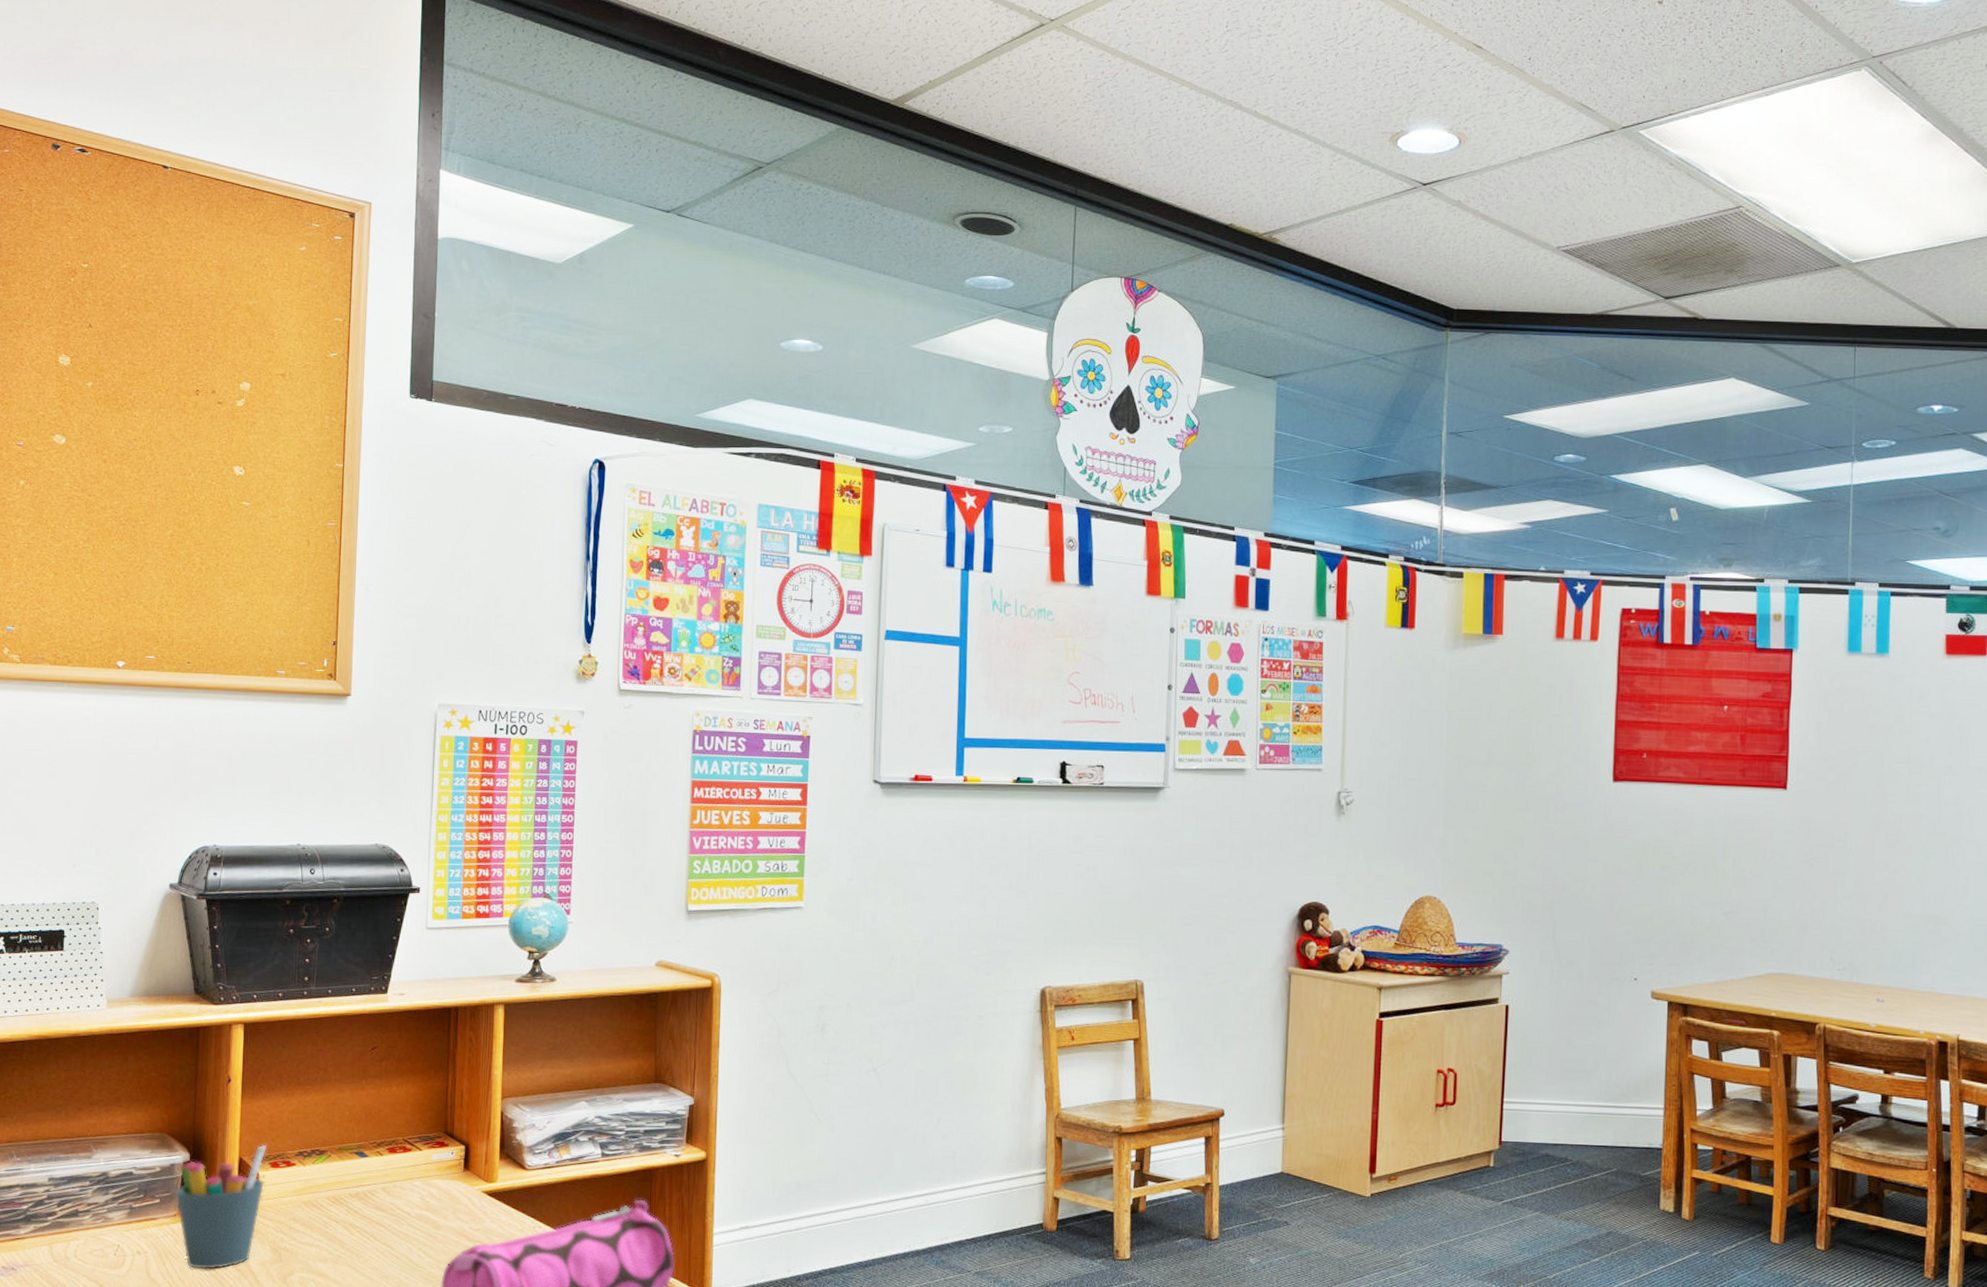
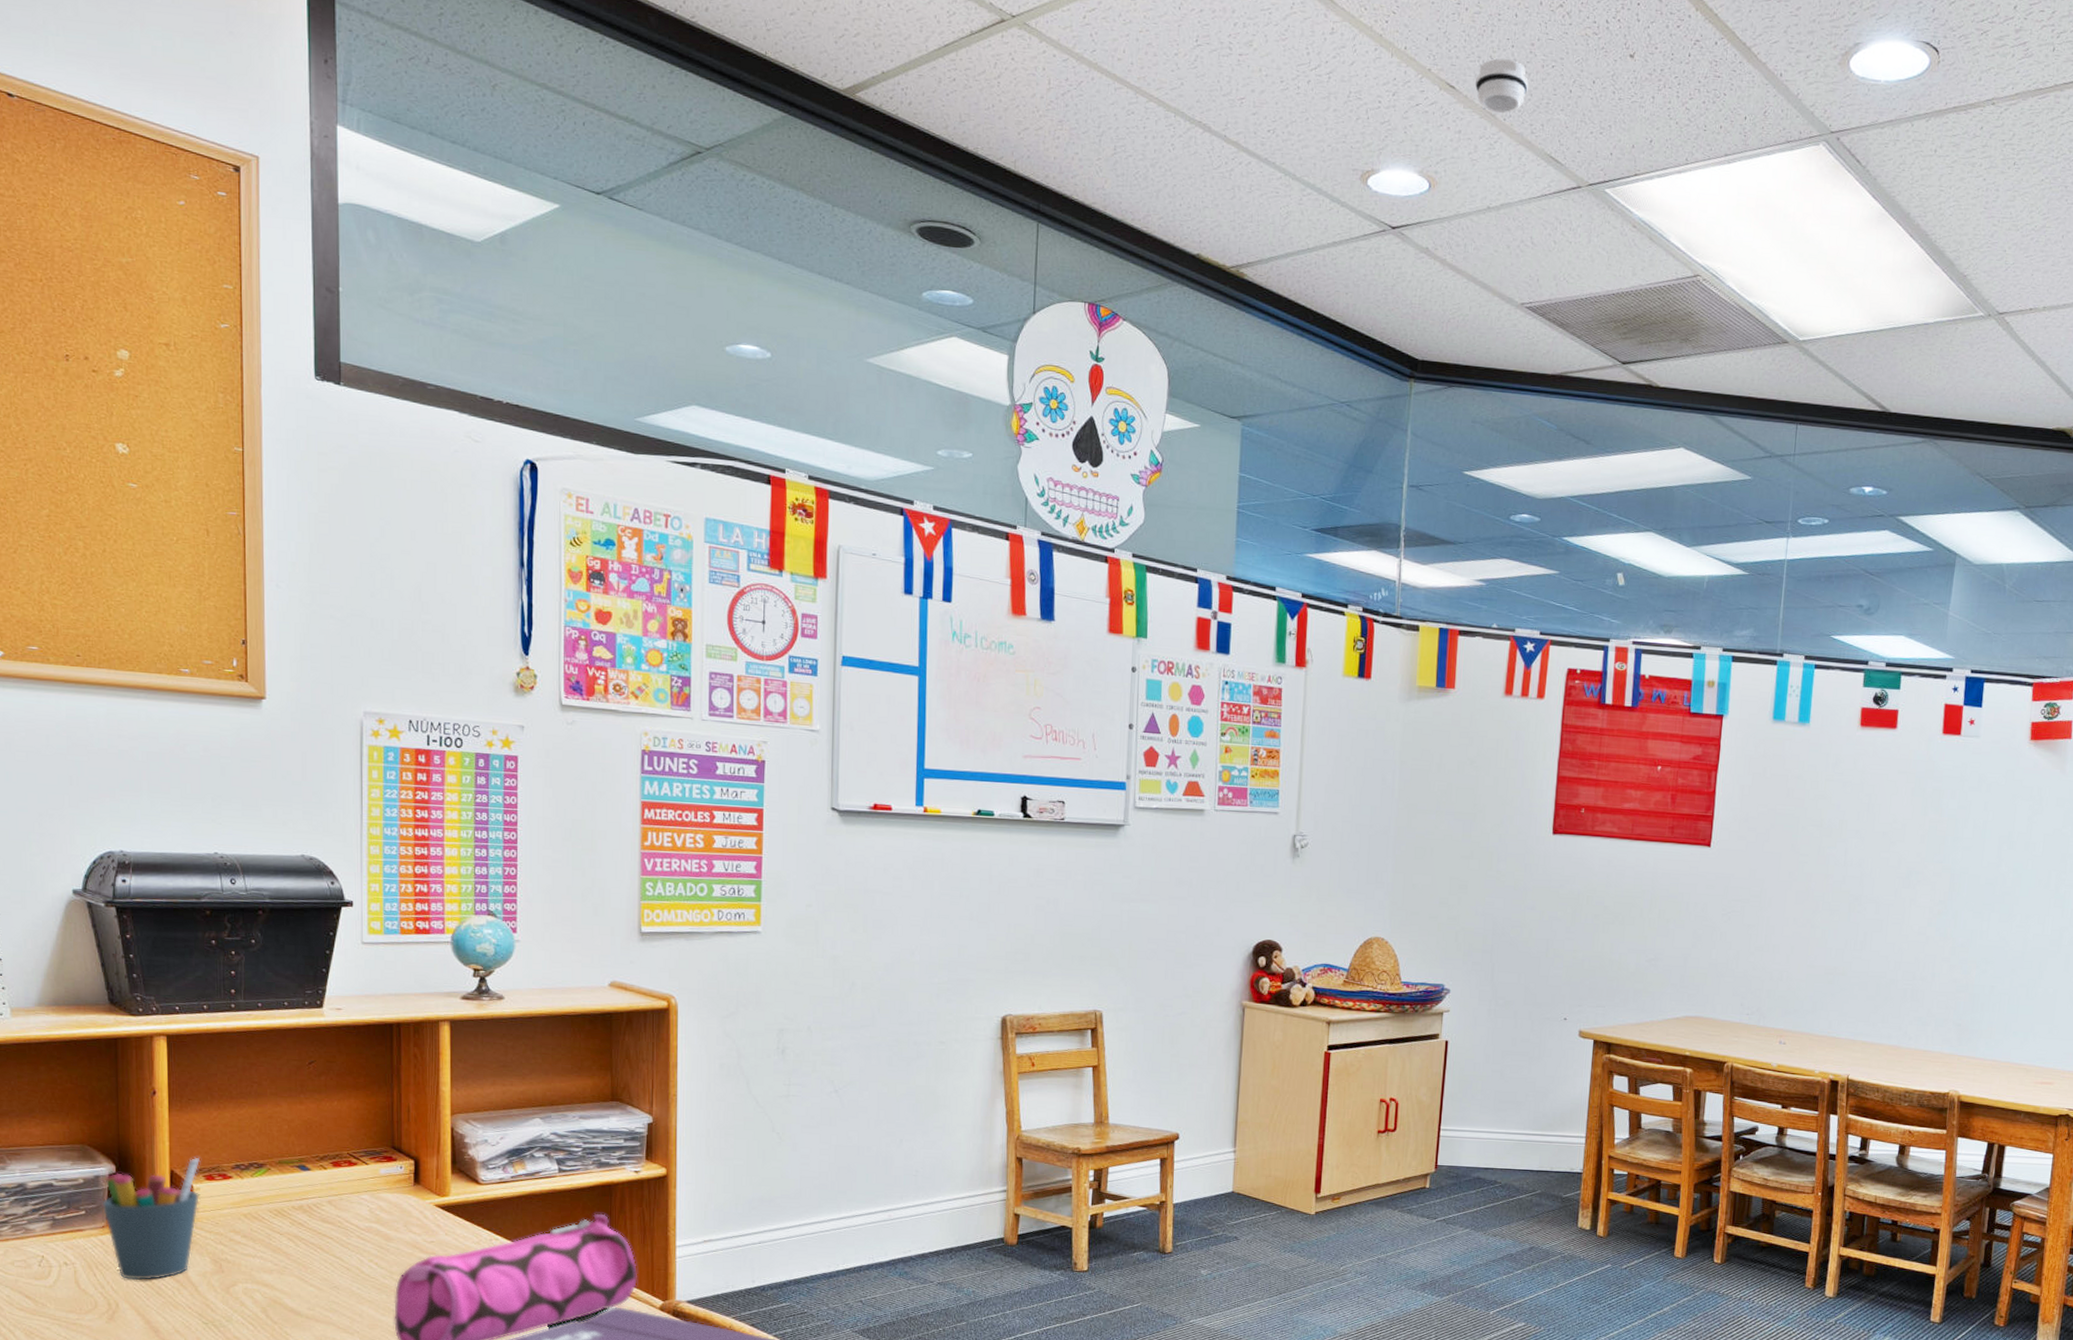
smoke detector: none [1503,17,1556,67] -> present [1475,58,1529,113]

